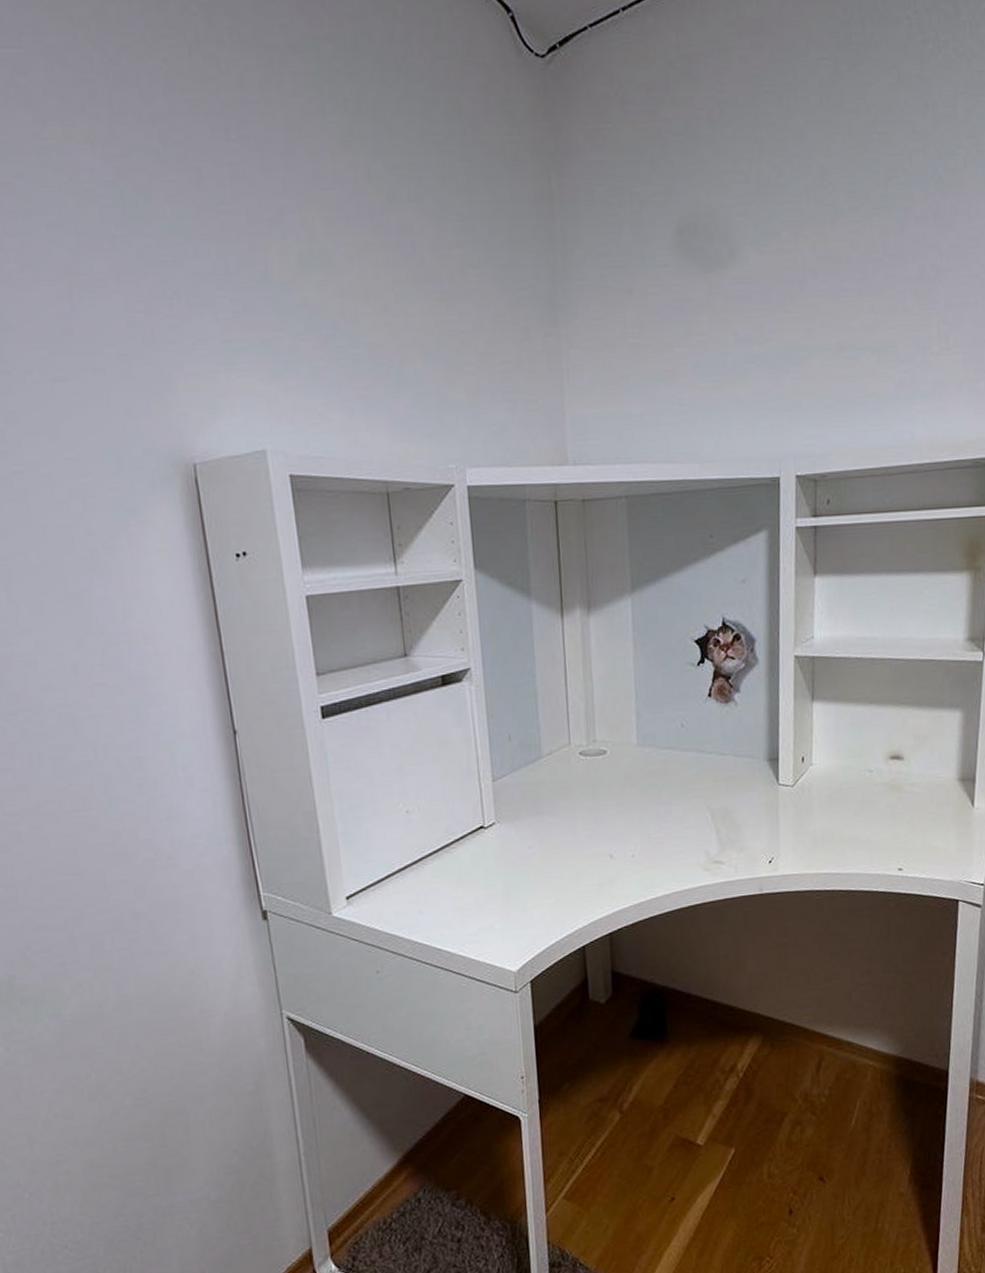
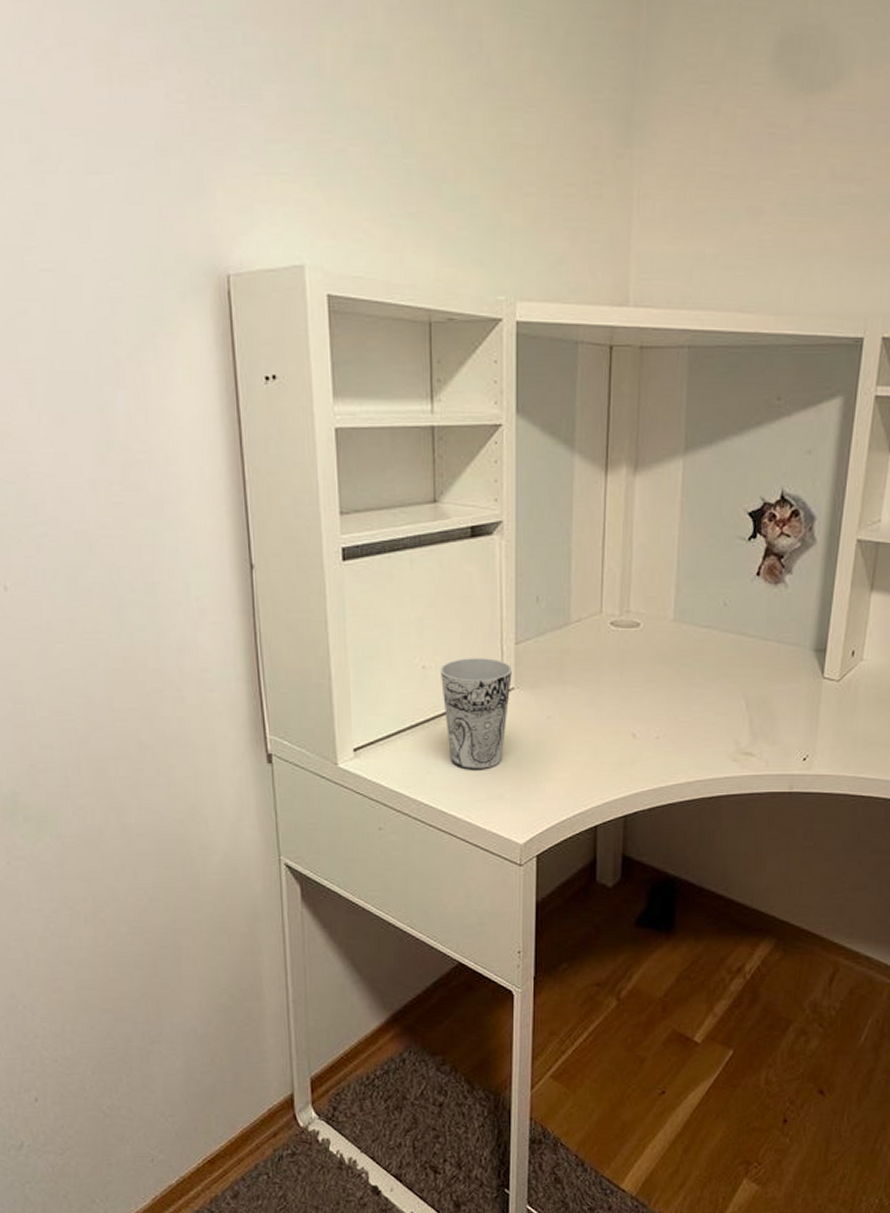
cup: none [423,797,492,905] -> present [439,658,512,769]

